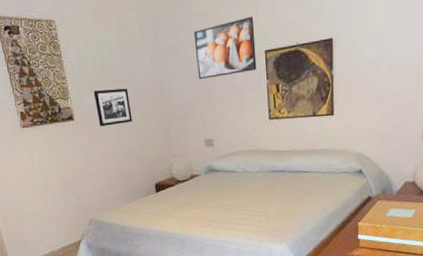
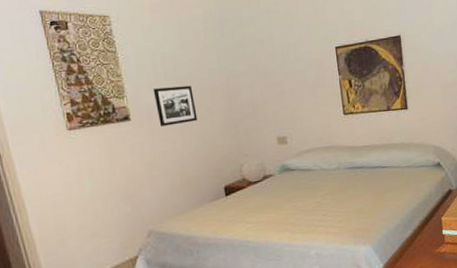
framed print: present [193,16,257,79] -> none [261,14,328,75]

